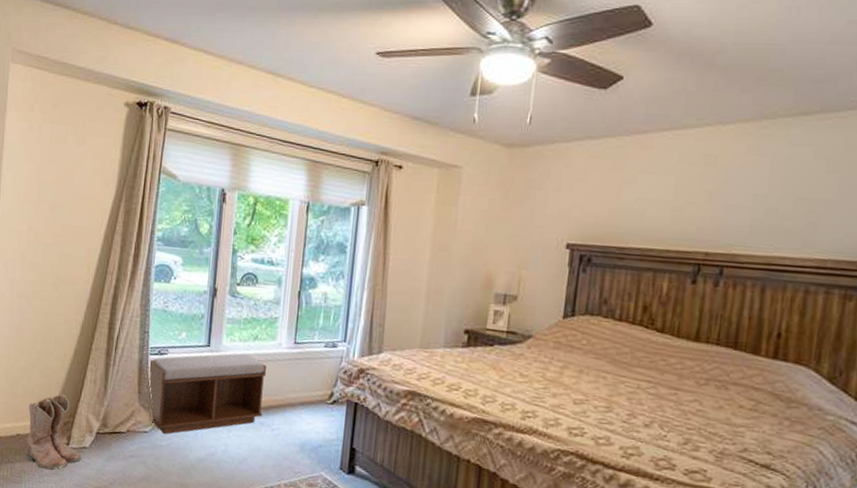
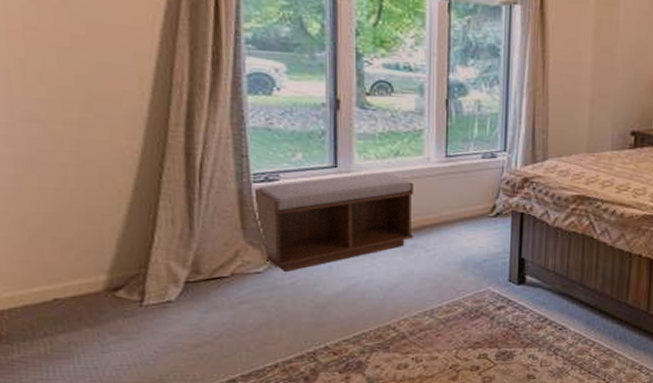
boots: present [25,394,82,470] -> none [68,241,167,335]

